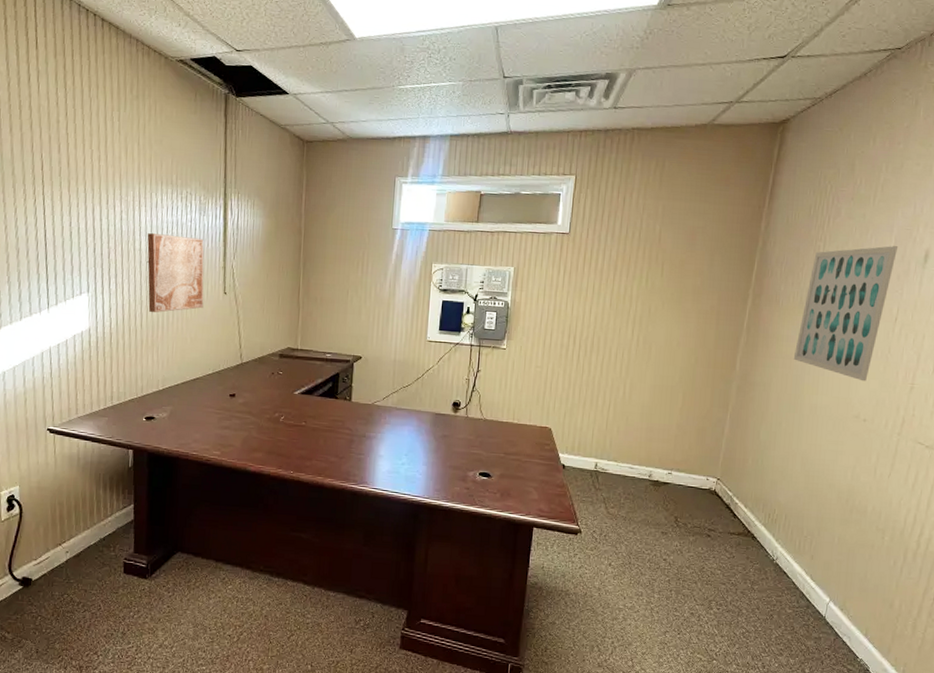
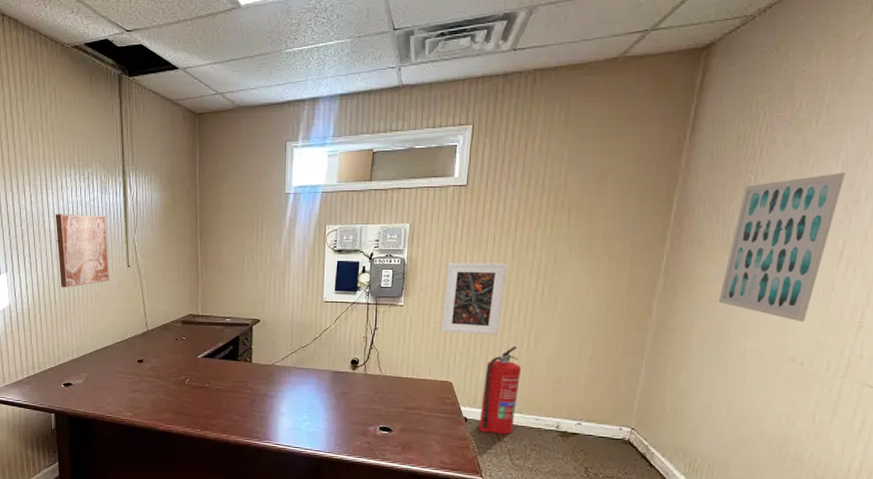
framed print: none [542,308,606,383] -> present [441,262,508,335]
fire extinguisher: none [576,393,617,483] -> present [479,345,521,435]

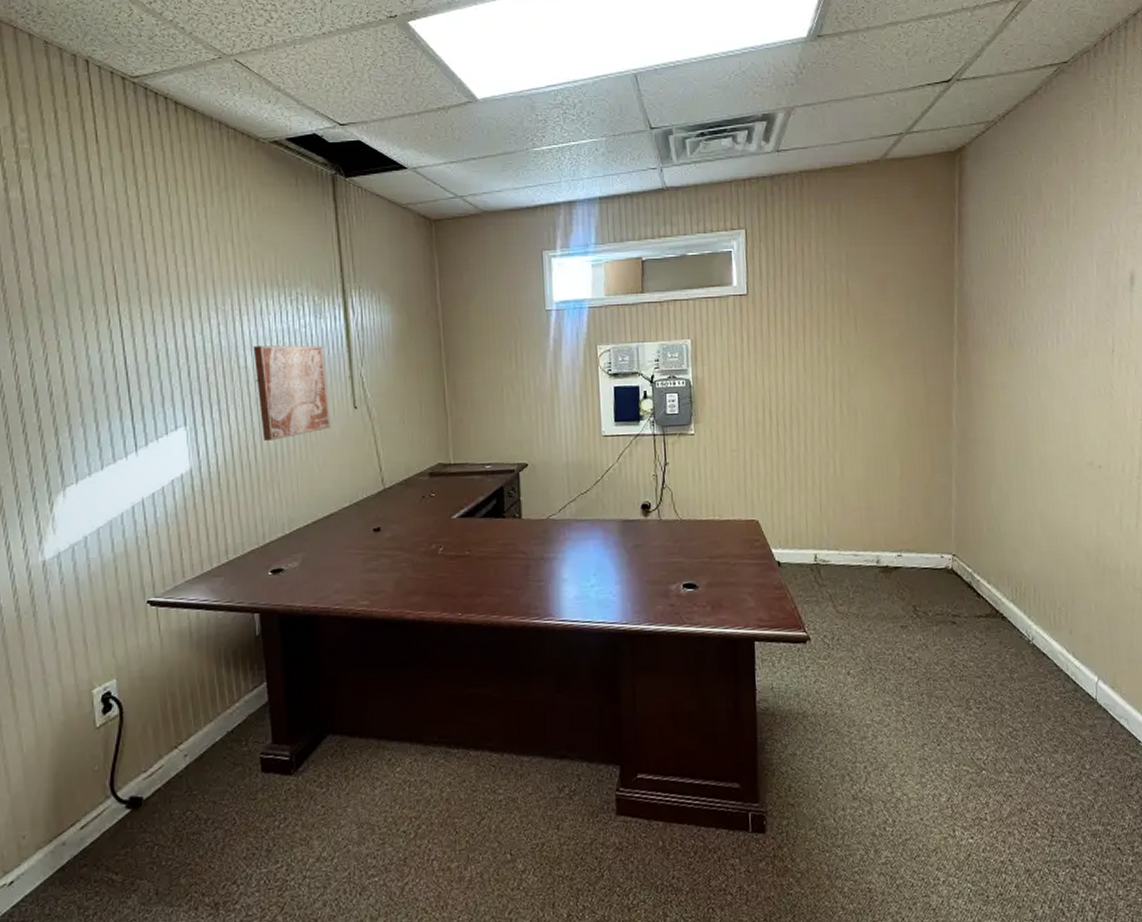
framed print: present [441,262,508,335] -> none [737,378,802,462]
fire extinguisher: present [479,345,521,435] -> none [793,471,832,578]
wall art: present [718,173,846,322] -> none [1012,271,1102,424]

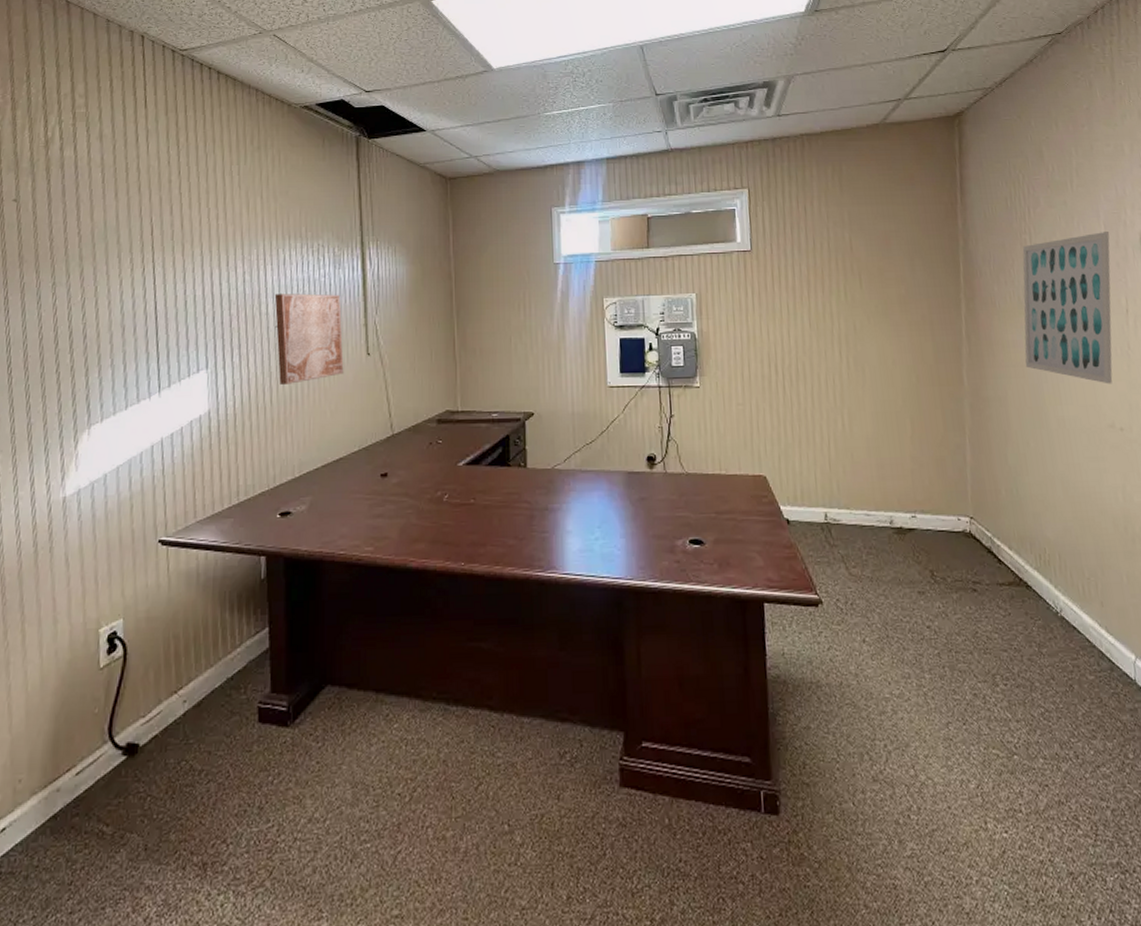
wall art: none [1012,271,1102,424] -> present [1022,232,1113,384]

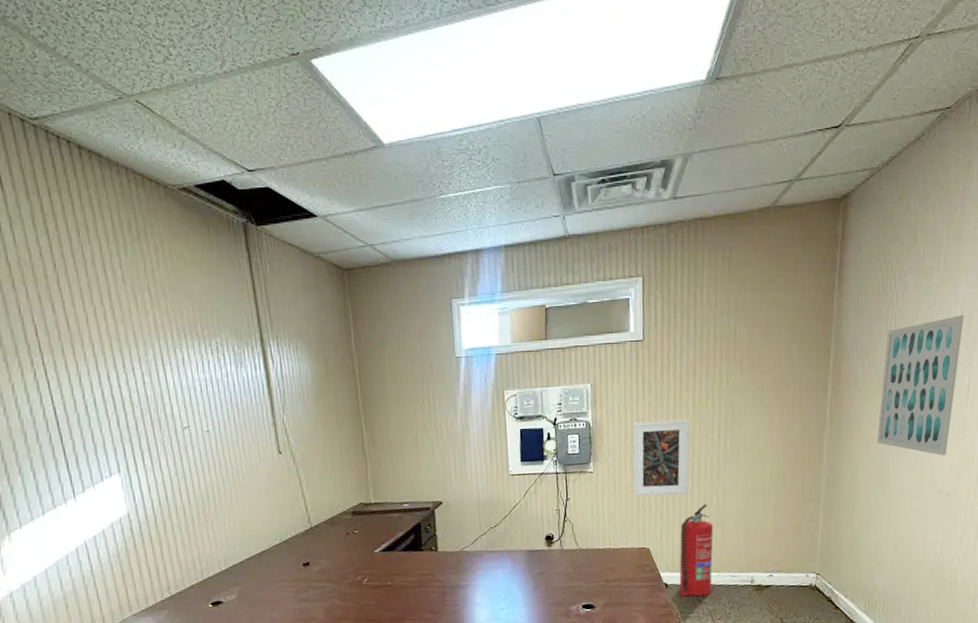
wall art: present [274,293,344,386] -> none [177,394,258,486]
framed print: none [743,333,809,417] -> present [632,419,690,496]
fire extinguisher: none [801,427,843,537] -> present [679,503,713,597]

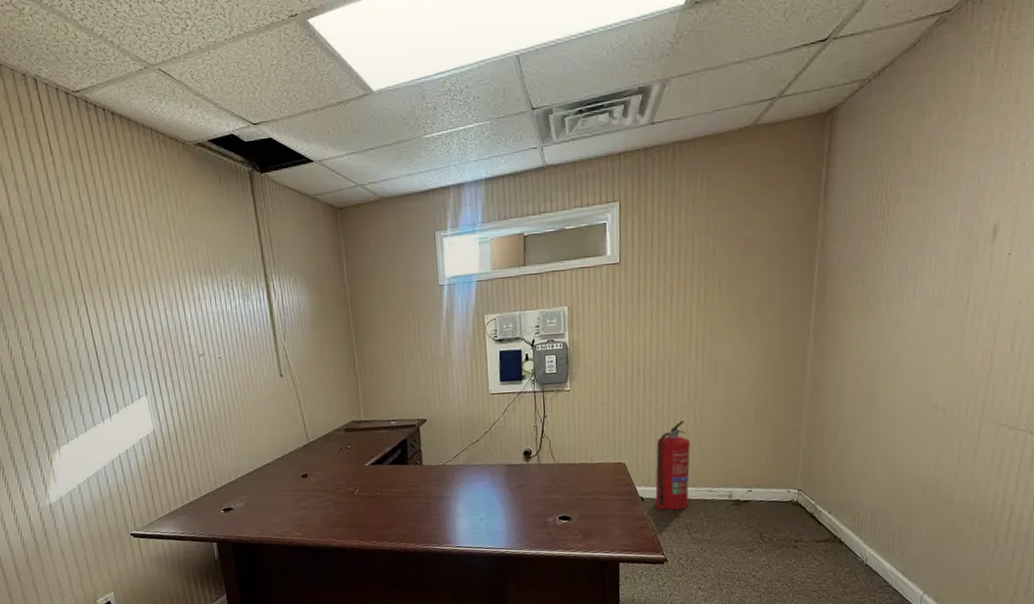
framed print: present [632,419,690,496] -> none [609,338,667,414]
wall art: present [876,315,965,456] -> none [864,225,965,371]

